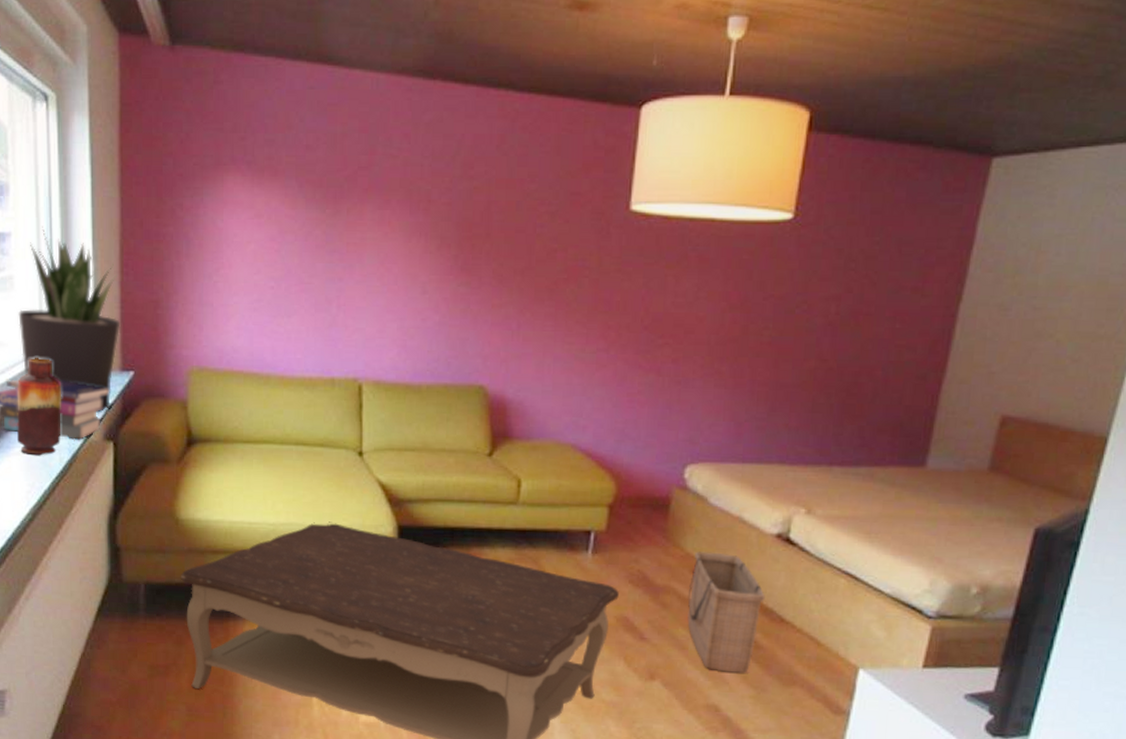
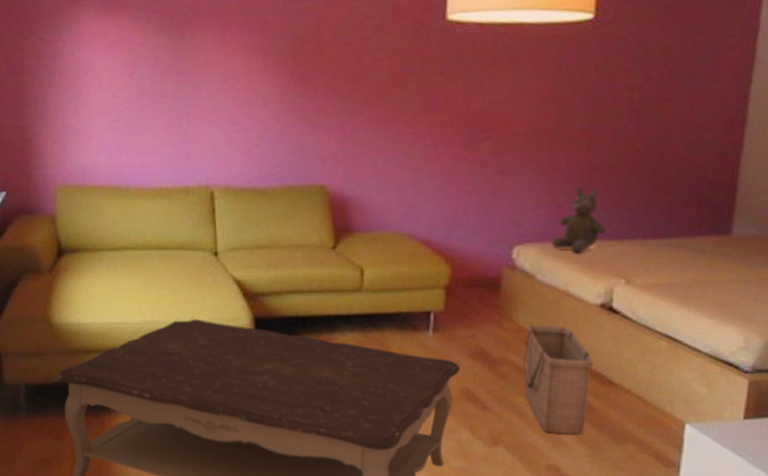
teddy bear: none [728,404,789,477] -> present [552,186,606,254]

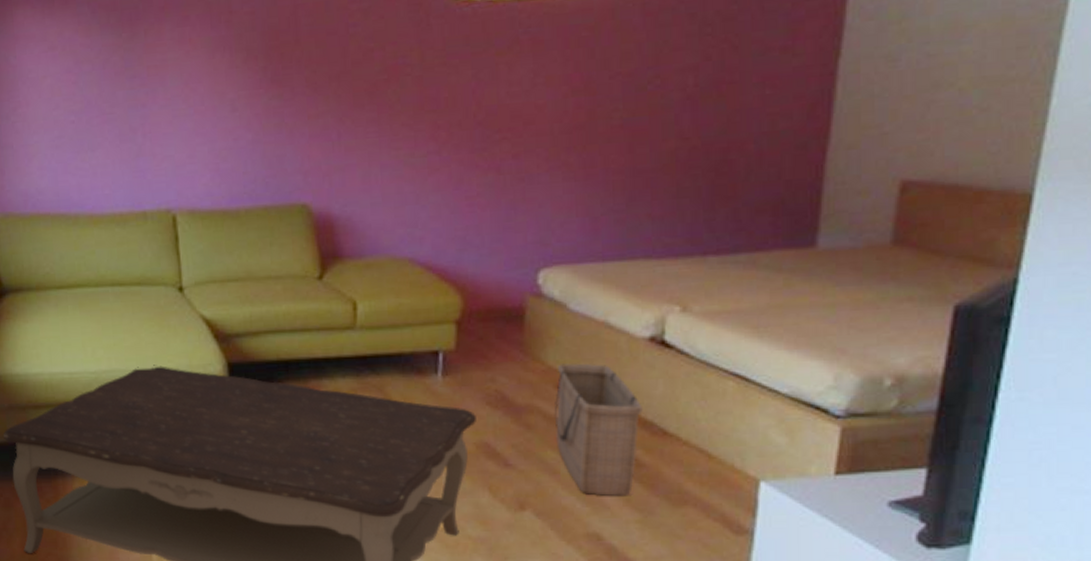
teddy bear: present [552,186,606,254] -> none [587,194,655,276]

